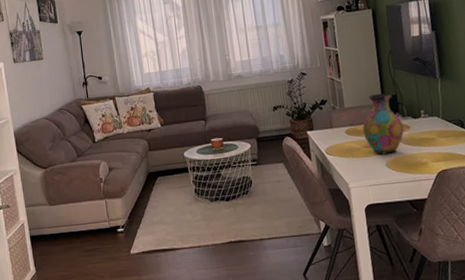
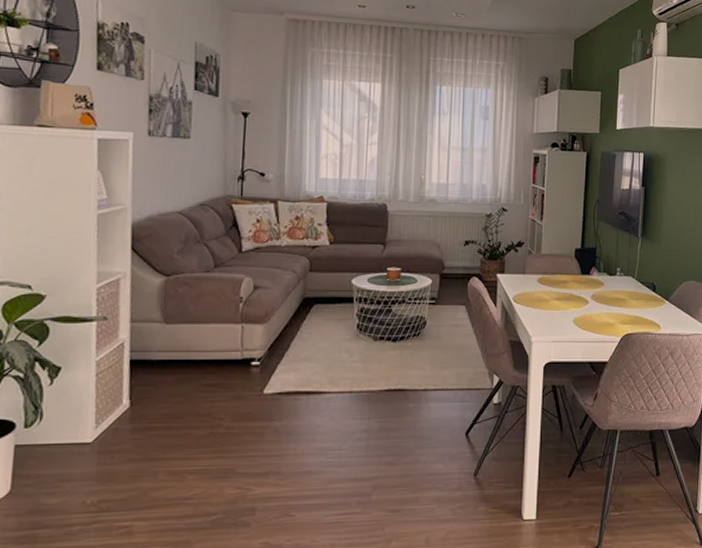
vase: present [362,93,404,155] -> none [555,244,597,310]

